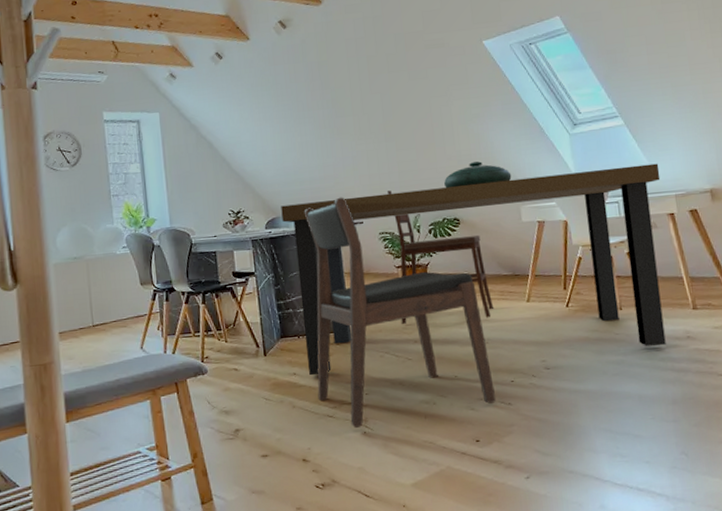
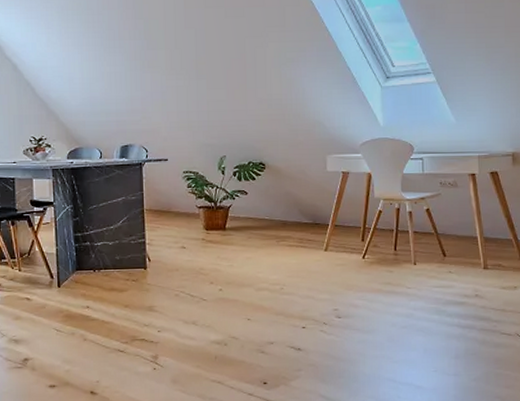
dining table: present [281,163,666,376] -> none [84,123,466,310]
dining chair: present [304,197,496,428] -> none [108,132,286,364]
dining chair: present [388,191,494,325] -> none [195,129,292,266]
decorative bowl: present [444,161,512,189] -> none [253,107,320,132]

